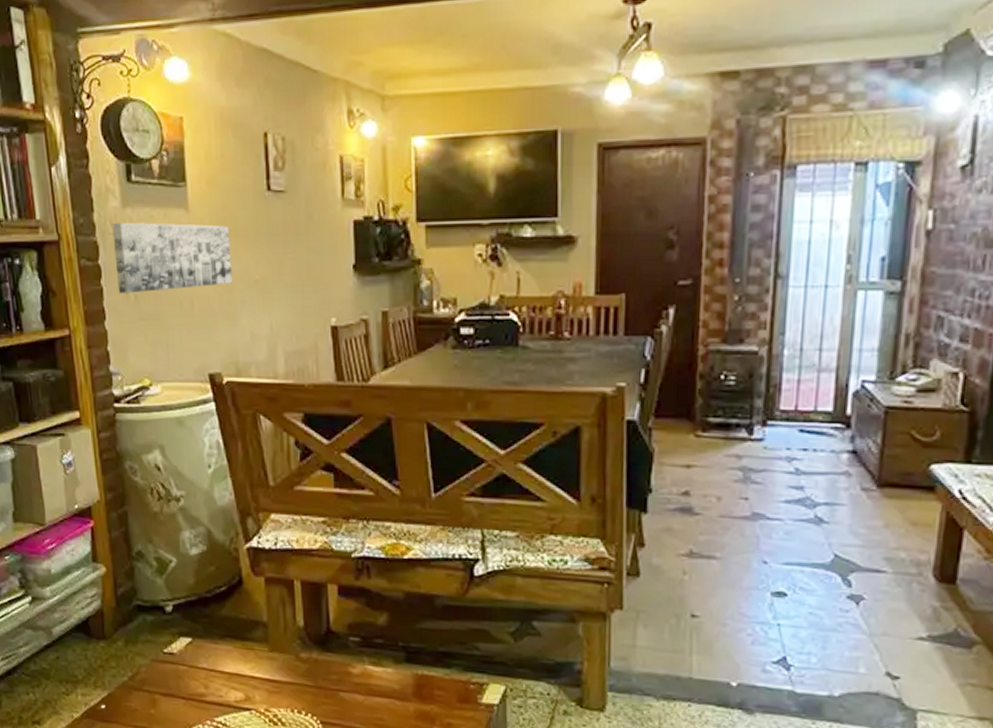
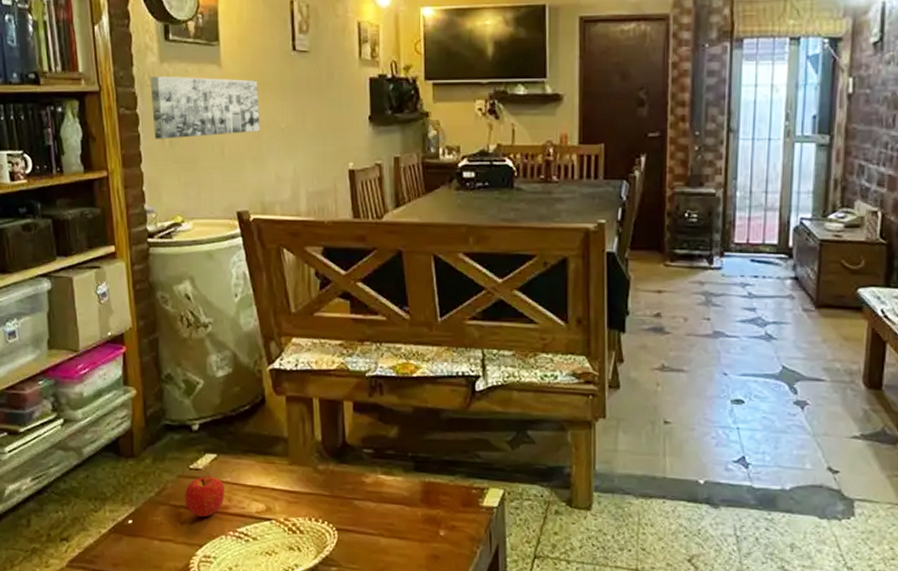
fruit: none [158,661,201,705] -> present [184,476,224,518]

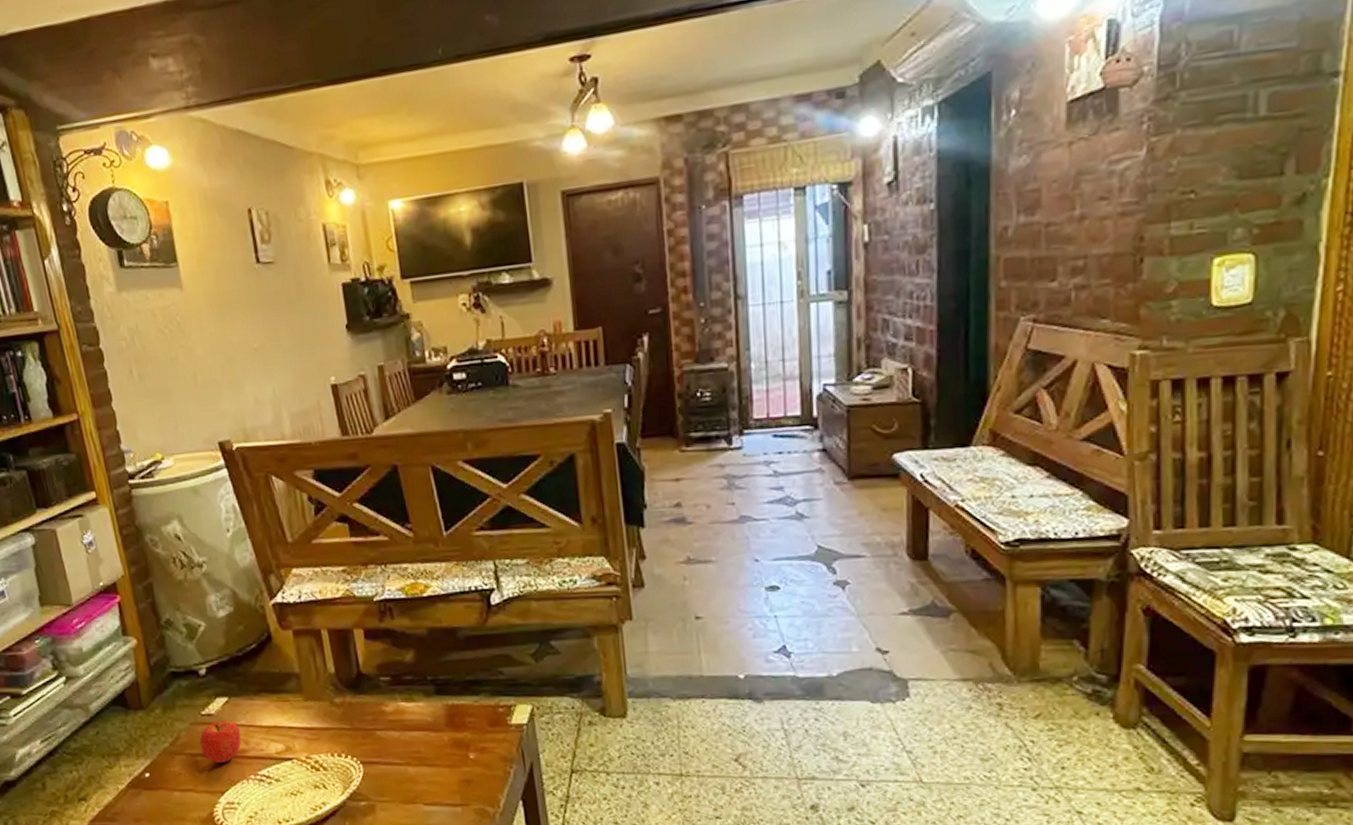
wall art: present [150,75,260,139] -> none [109,299,233,374]

